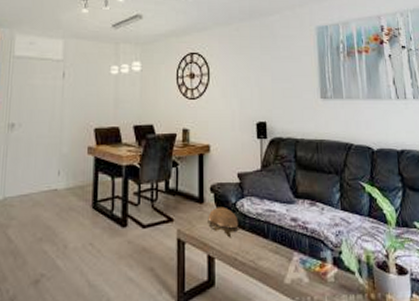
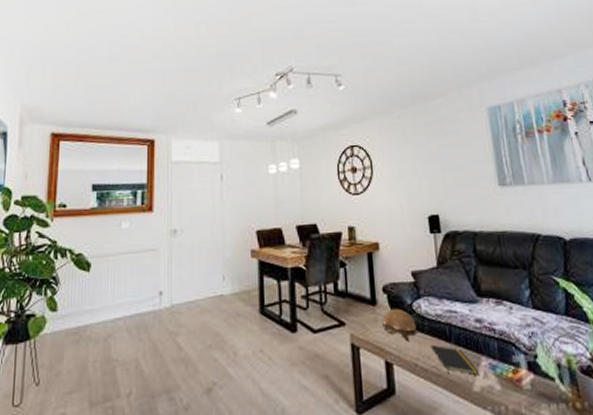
notepad: none [250,240,291,268] -> present [431,344,480,375]

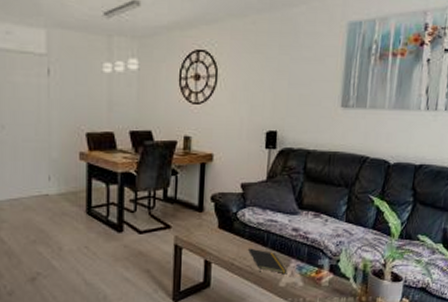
decorative bowl: present [382,308,418,342] -> none [206,215,238,245]

